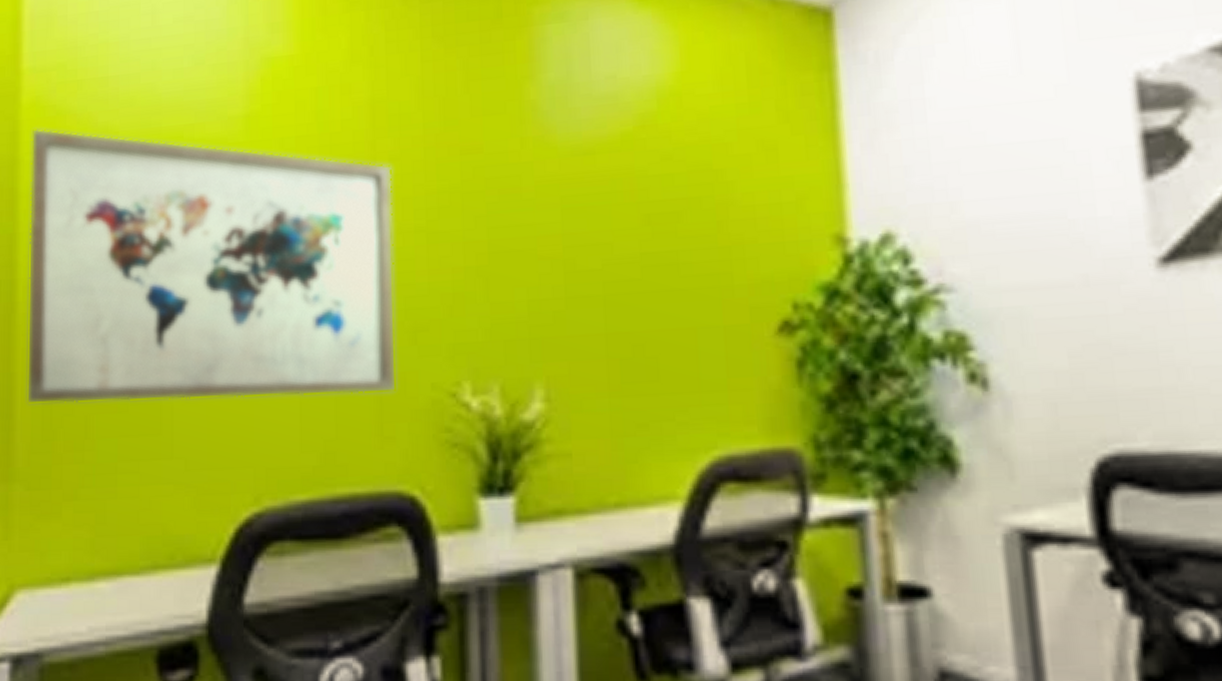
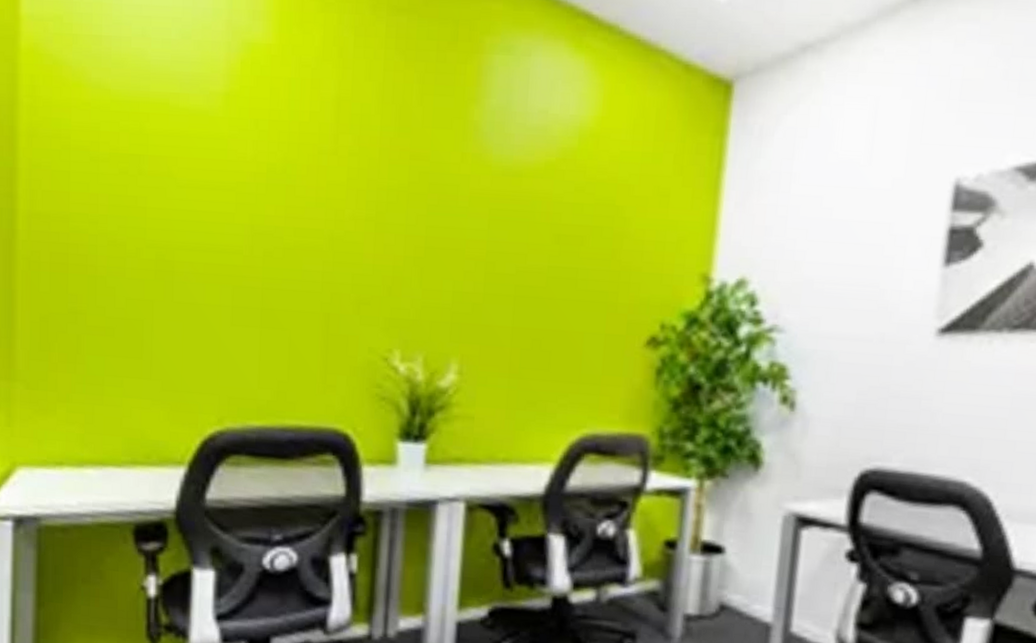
wall art: present [26,128,397,405] -> none [25,74,350,351]

